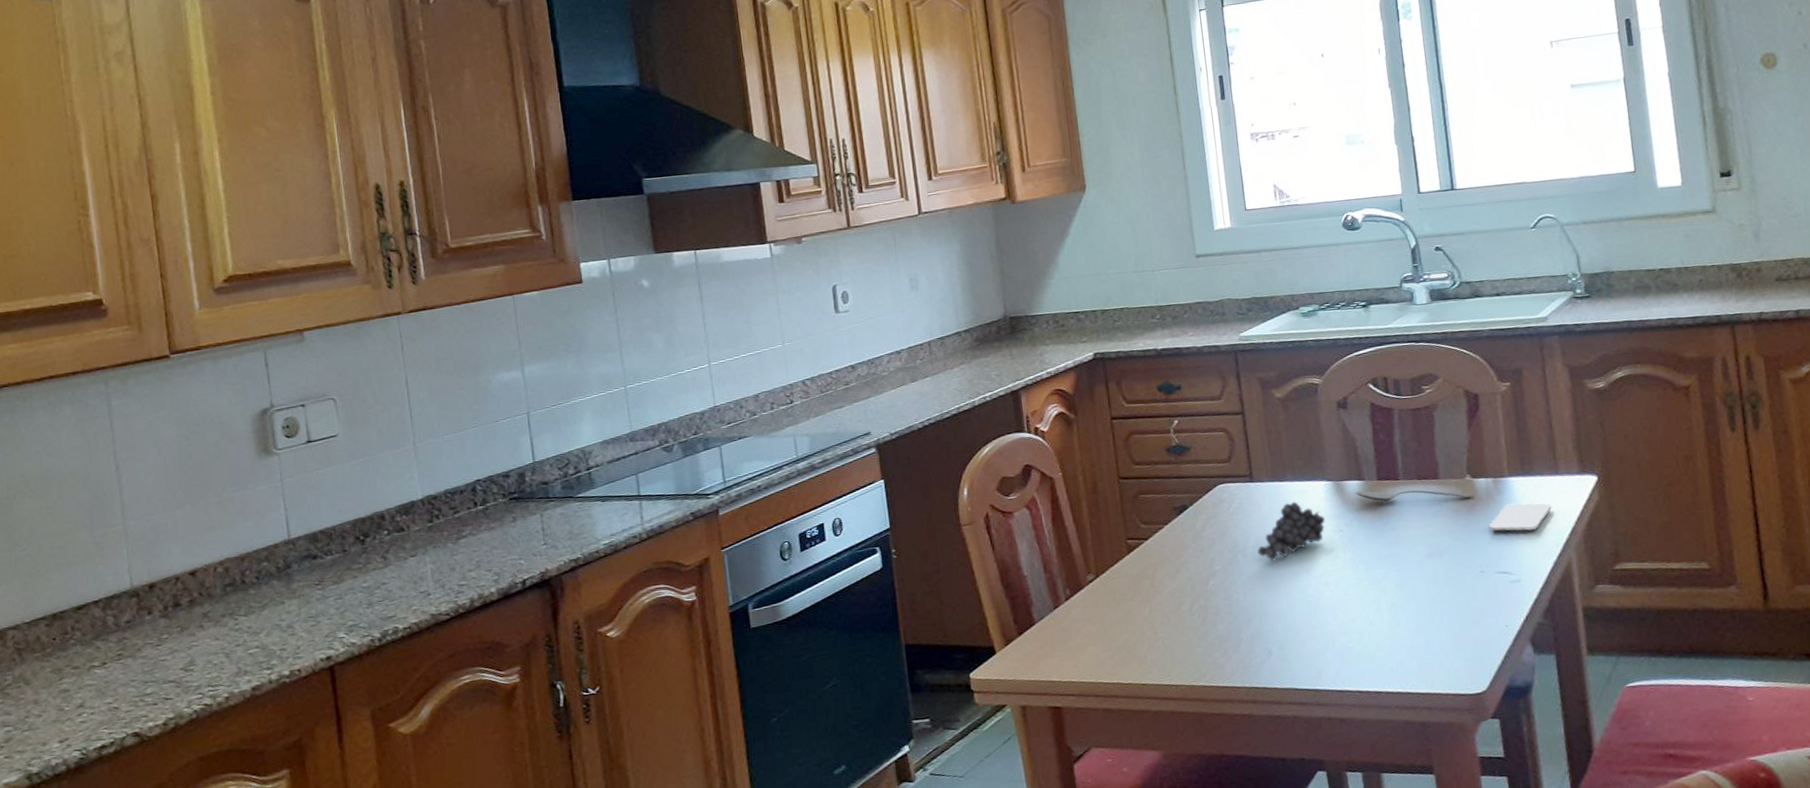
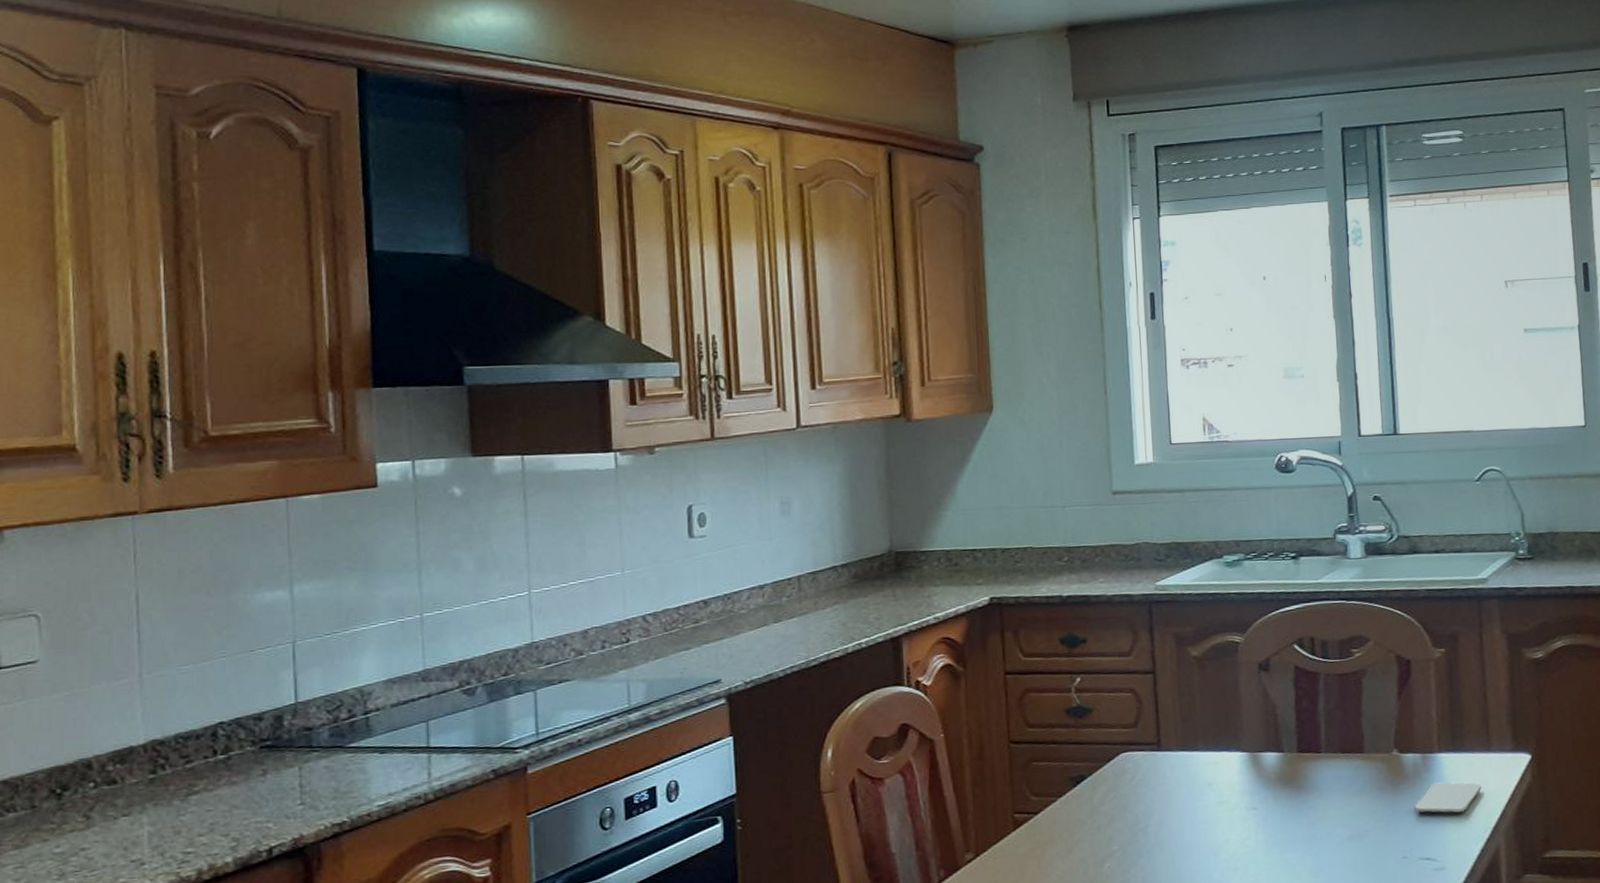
fruit: present [1257,501,1326,561] -> none [1161,774,1239,842]
spoon: present [1356,490,1475,502] -> none [1273,764,1401,777]

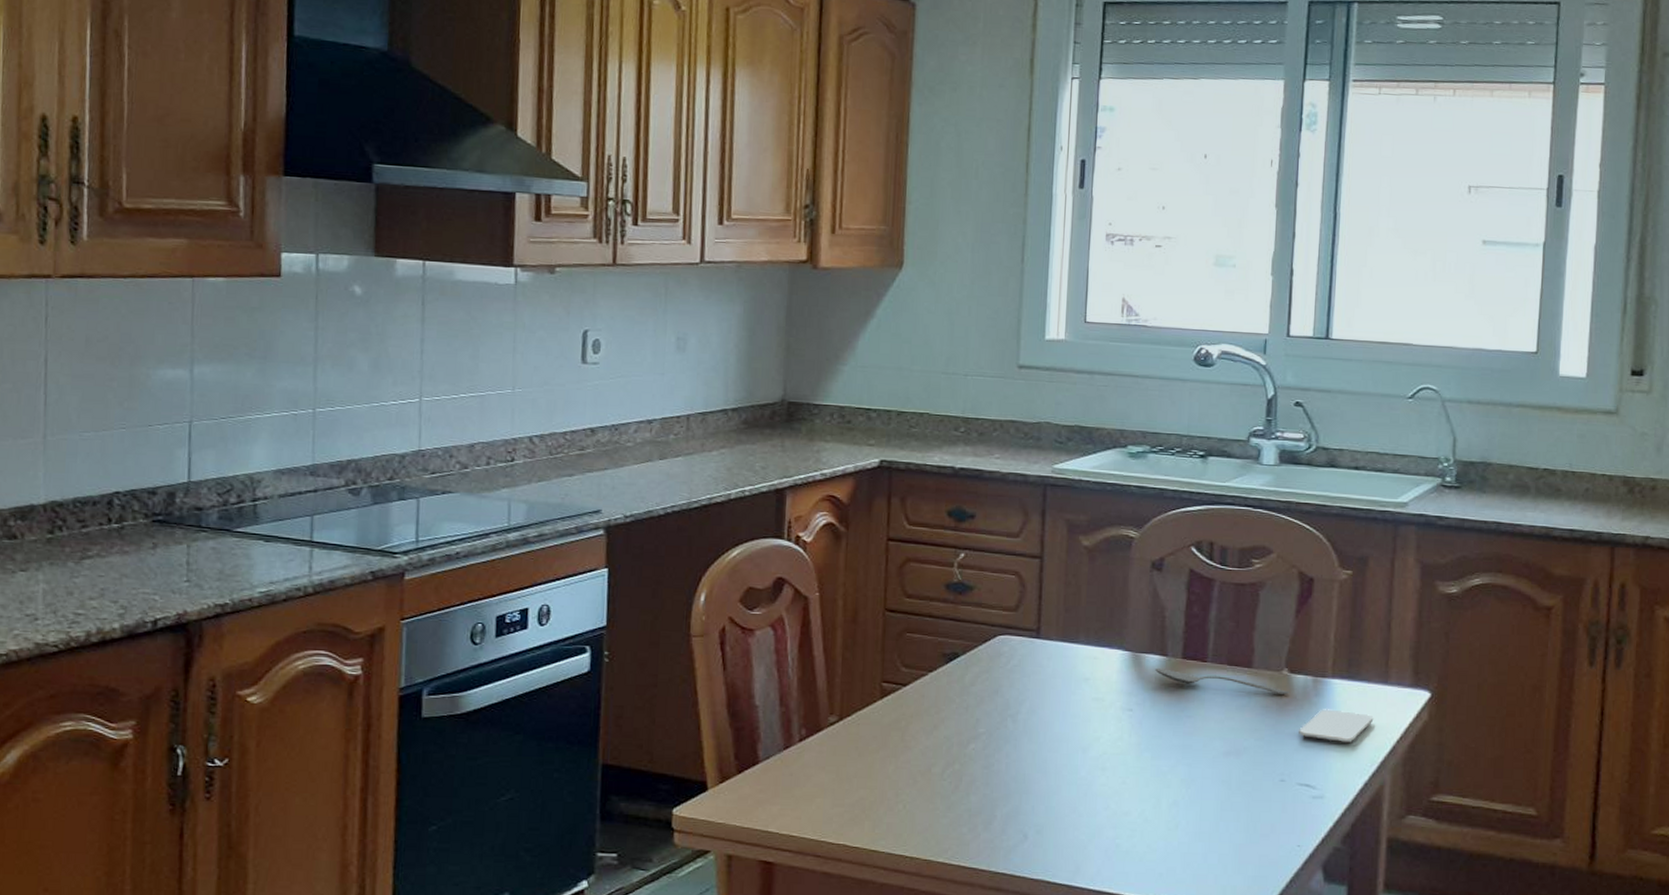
spoon: none [1273,764,1401,777] -> present [1155,668,1289,694]

